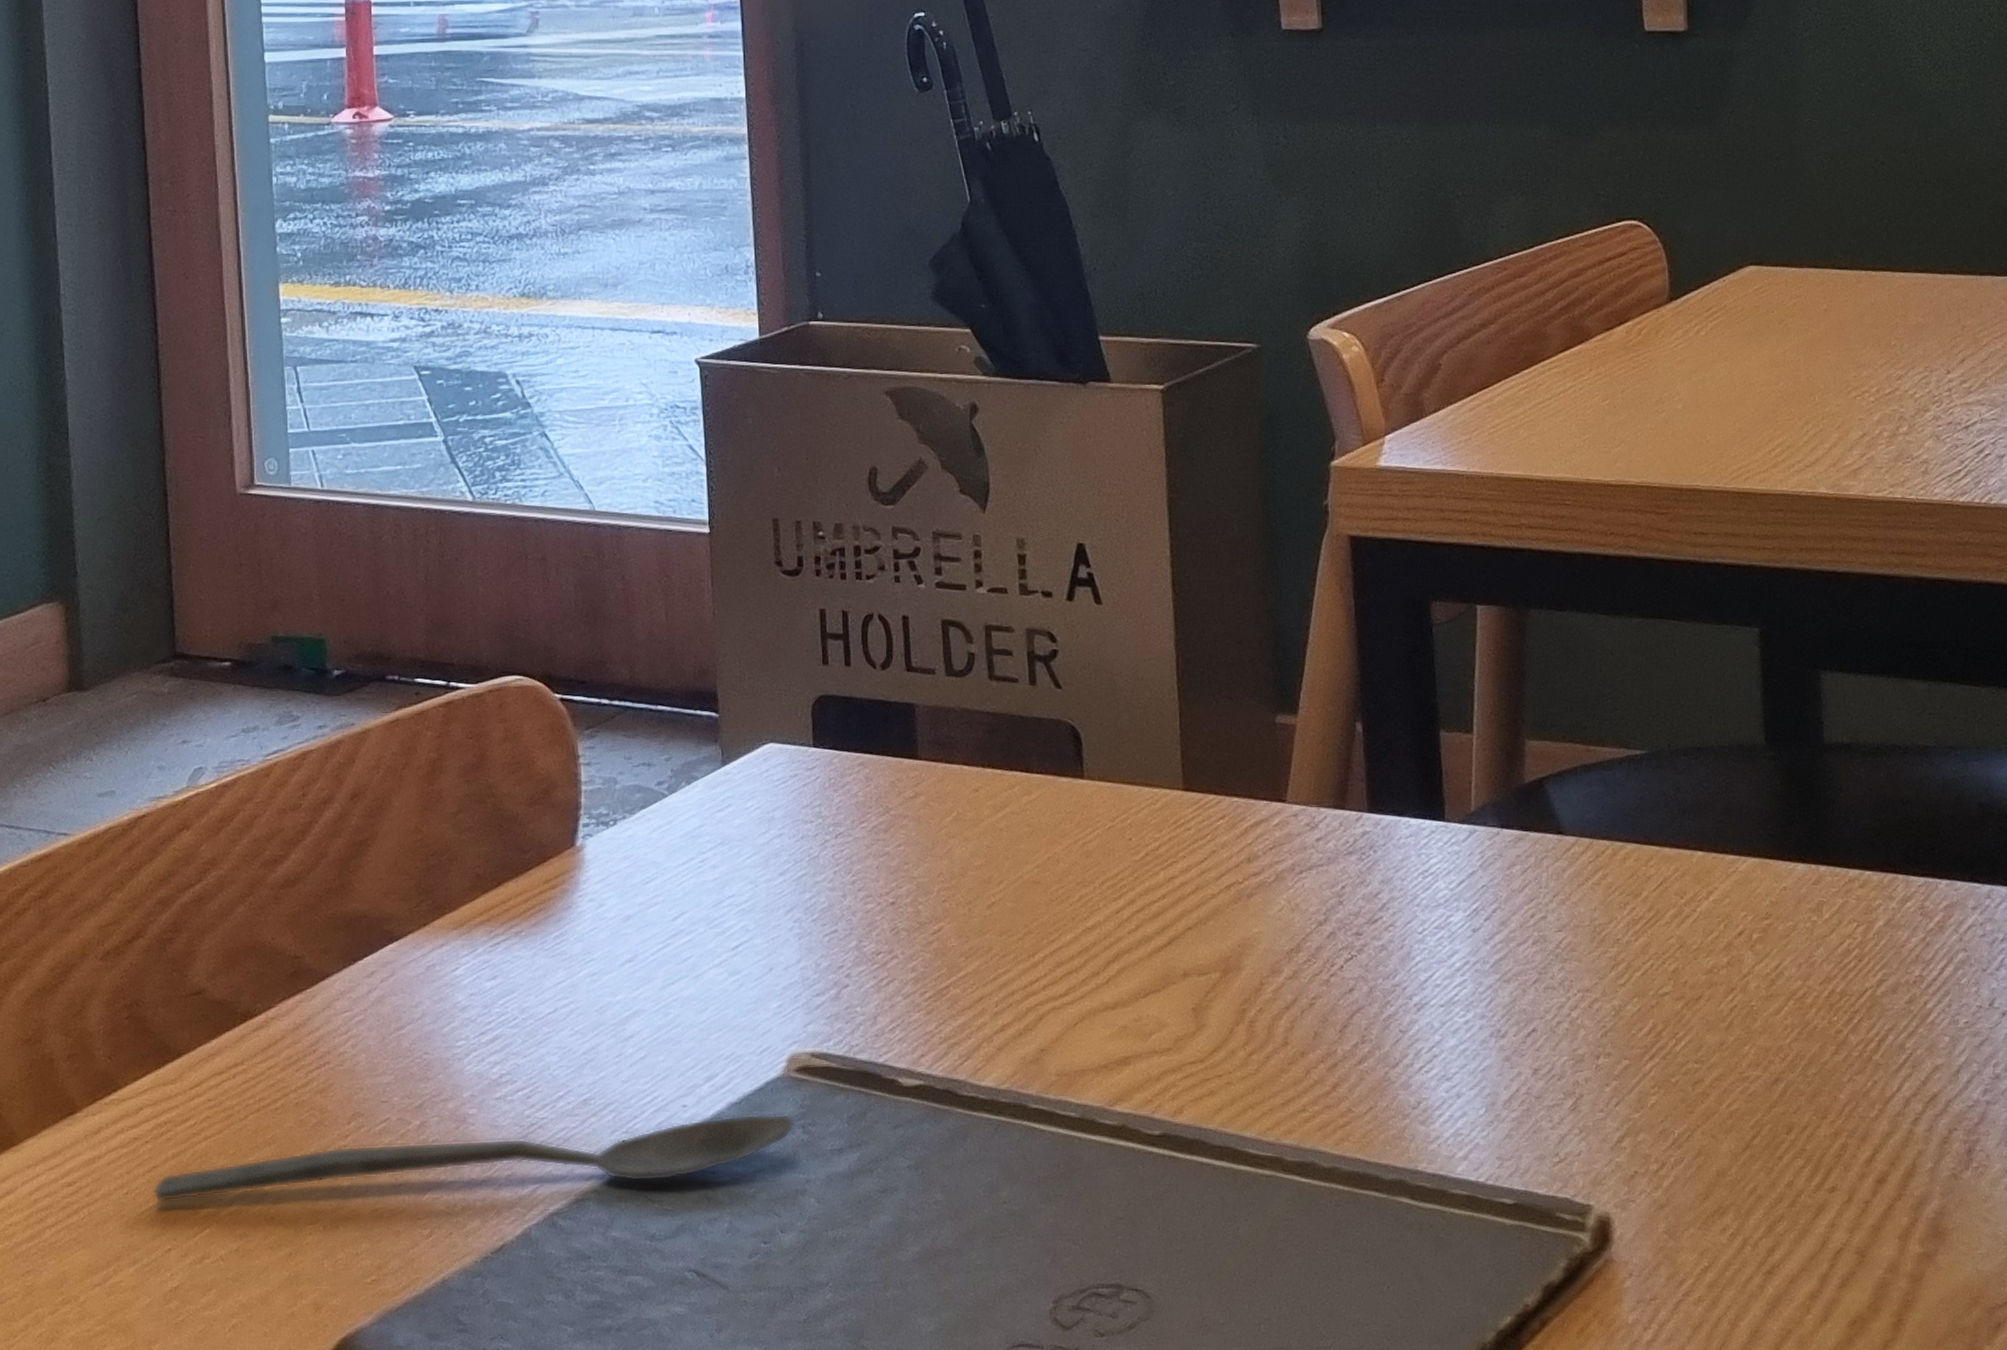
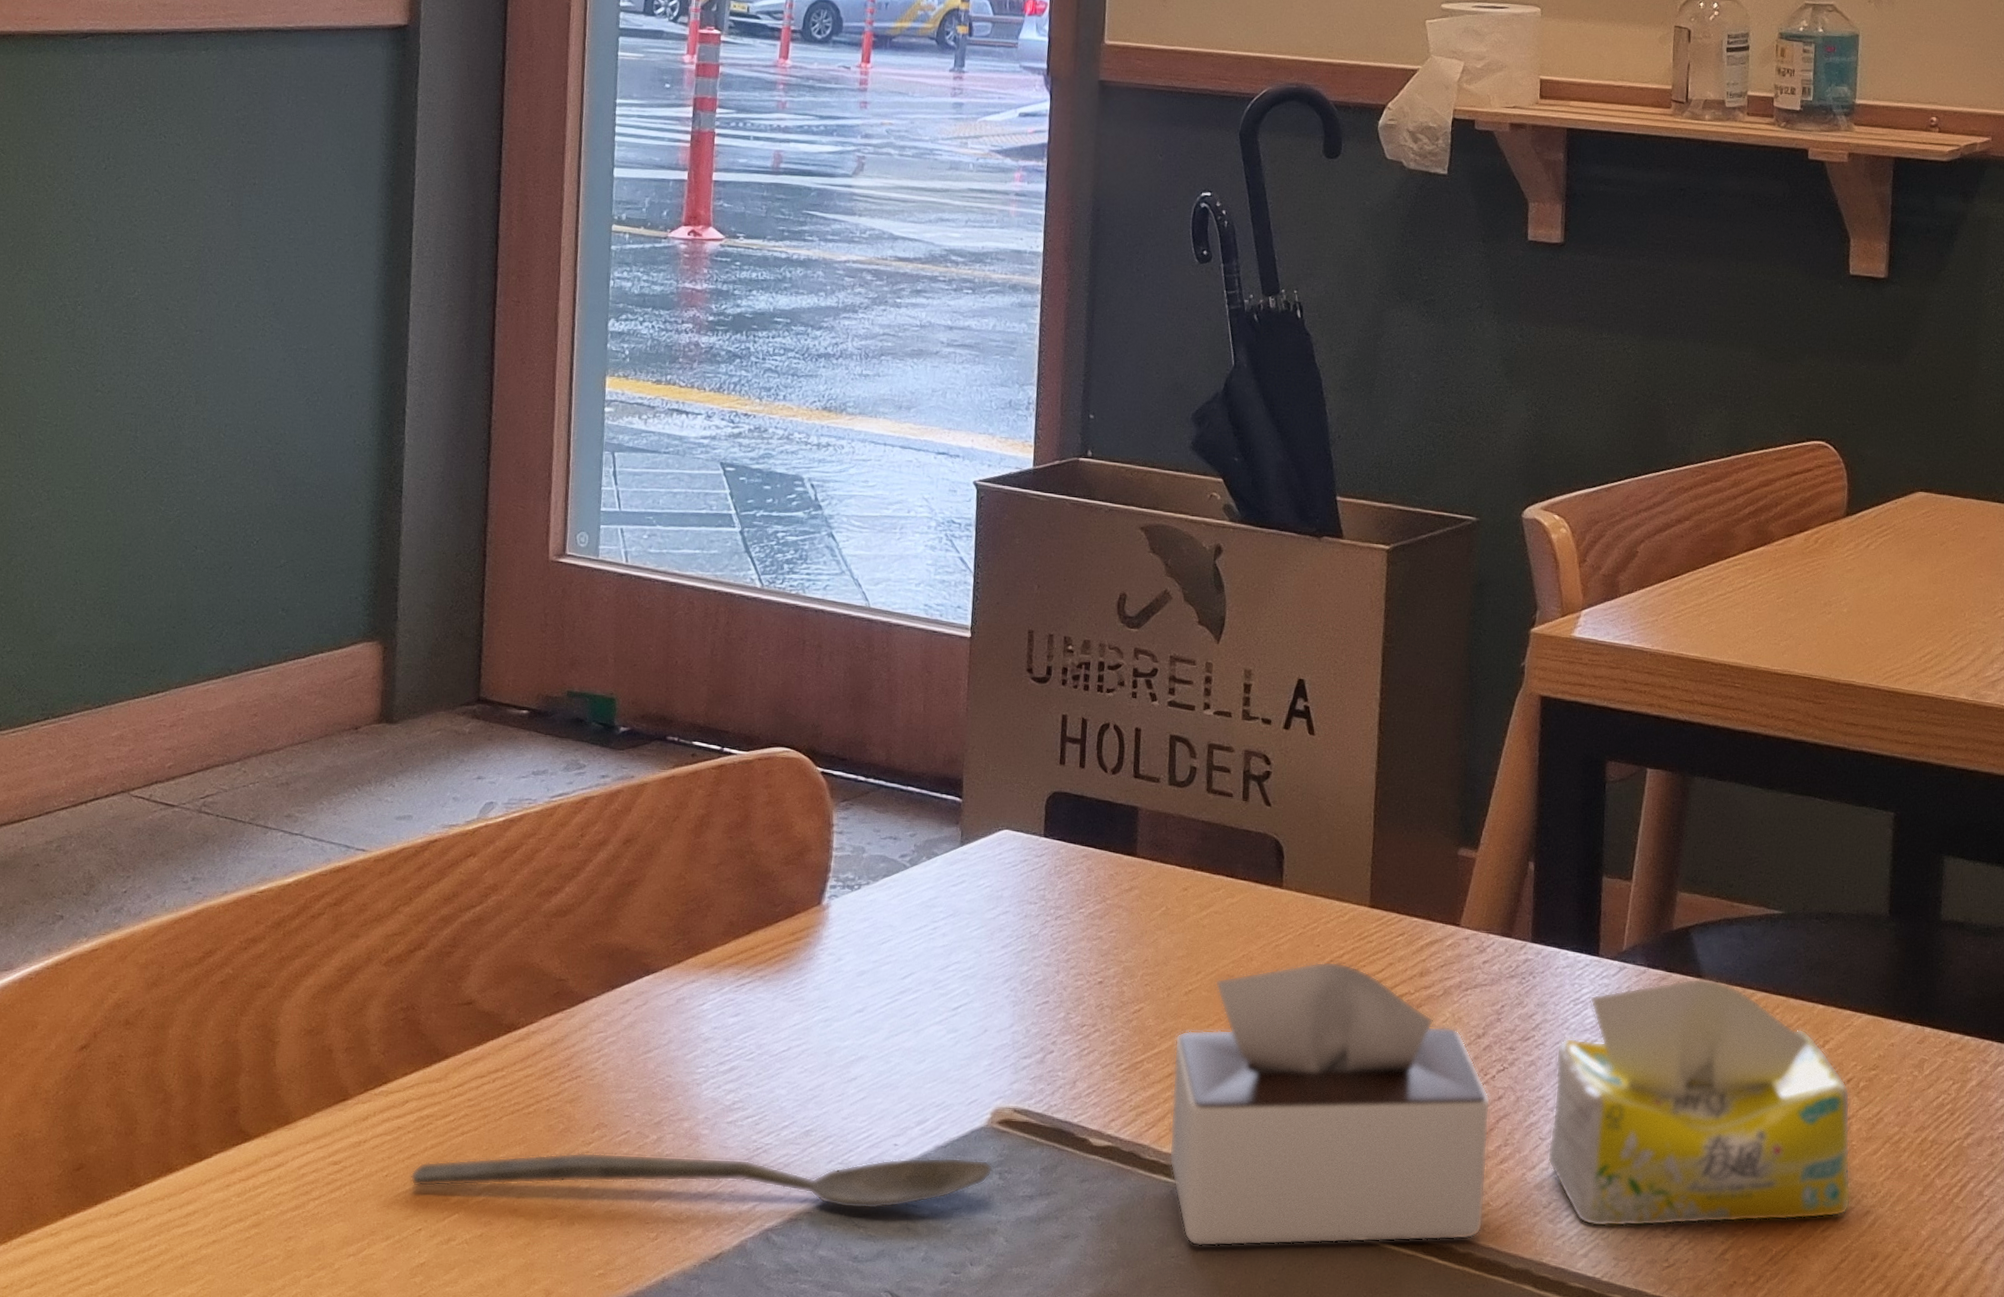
tissue box: none [982,834,1757,1188] -> present [1168,961,1852,1247]

